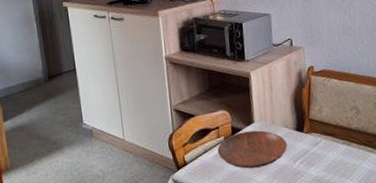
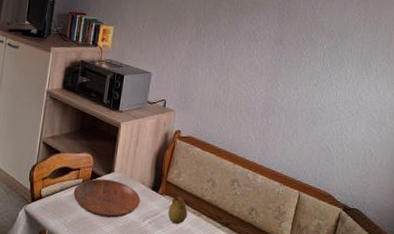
fruit: none [316,129,338,159] -> present [168,192,188,225]

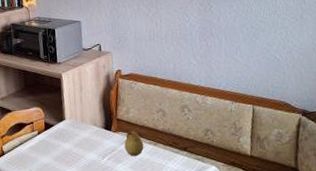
bowl: present [73,178,140,218] -> none [31,127,96,162]

